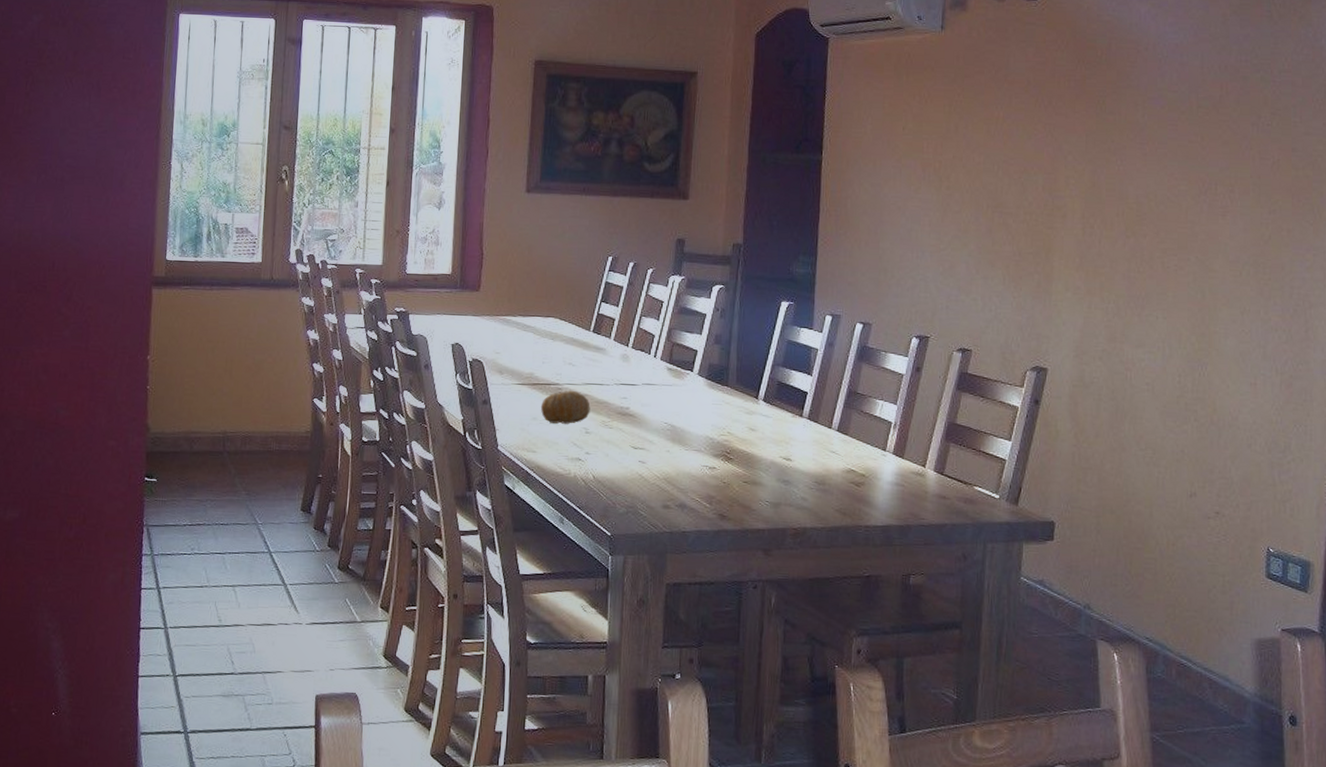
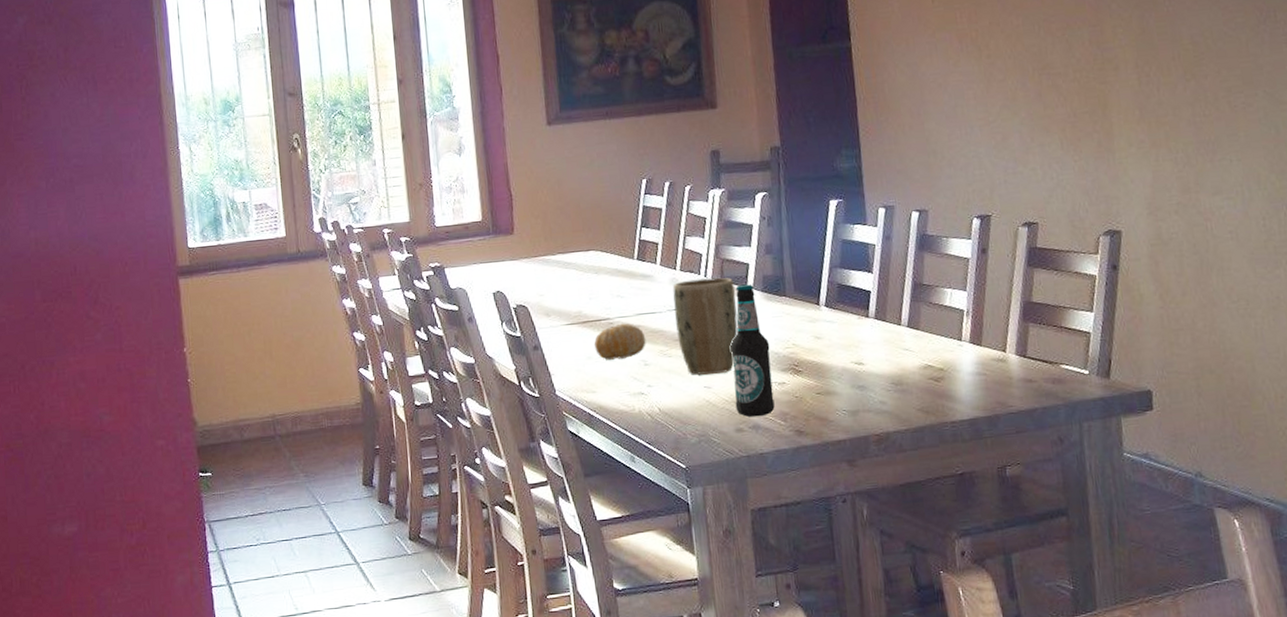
plant pot: none [620,358,681,451] -> present [673,277,738,375]
bottle: none [666,369,706,497] -> present [730,284,775,417]

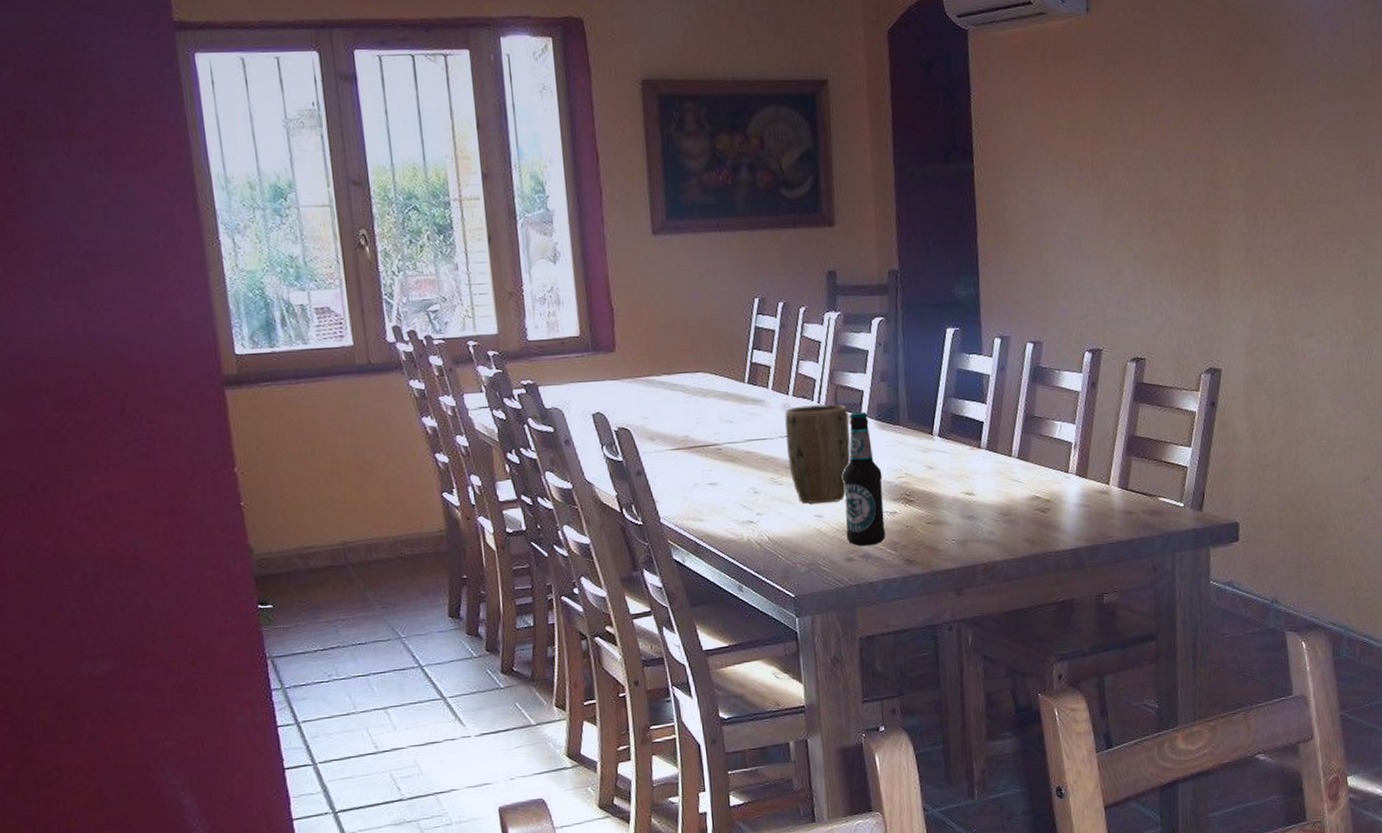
fruit: present [593,323,646,360] -> none [701,449,756,487]

